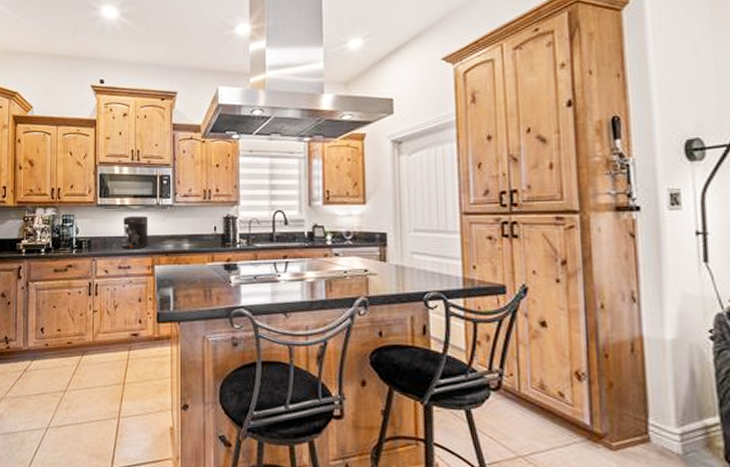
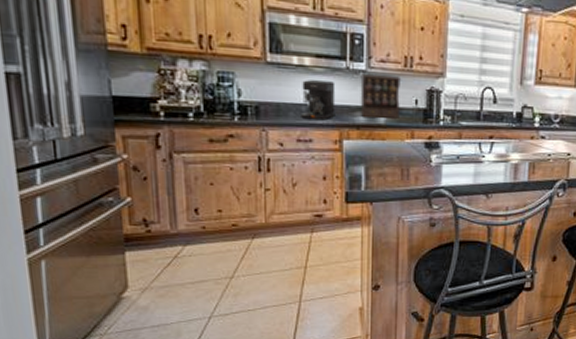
spice rack: none [169,208,201,246] -> present [361,74,401,119]

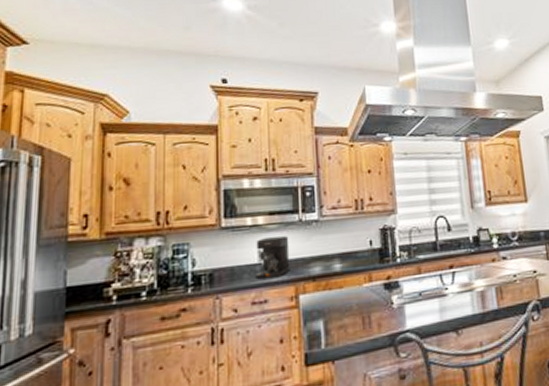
spice rack: present [361,74,401,119] -> none [315,220,355,268]

